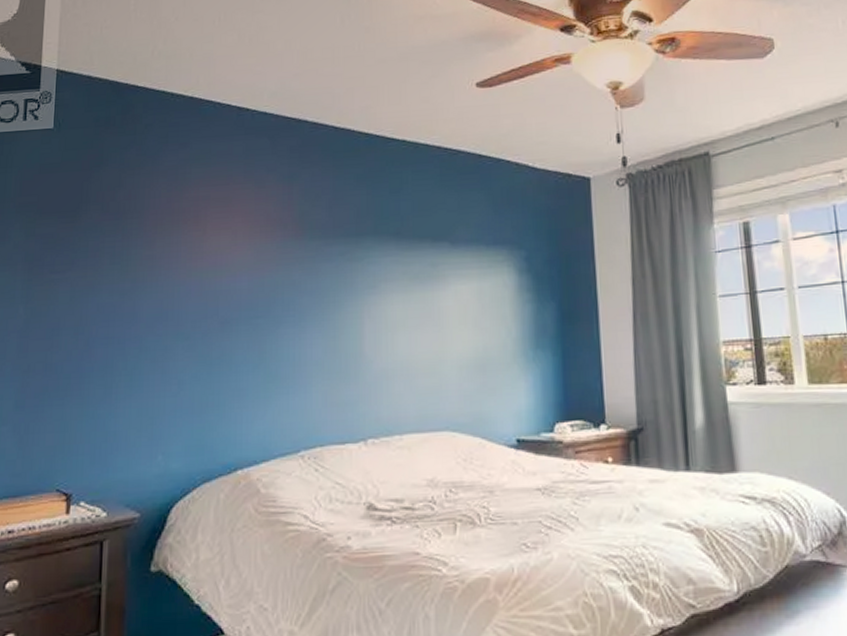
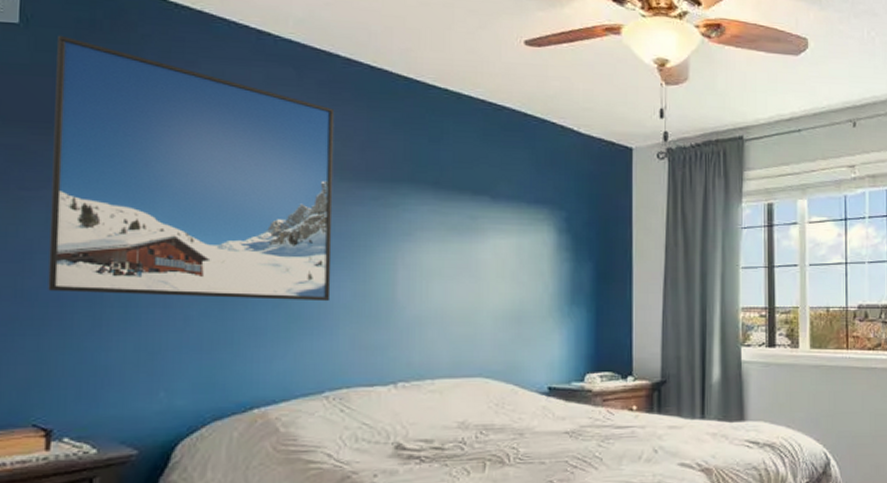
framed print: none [70,134,304,364] -> present [48,35,335,302]

